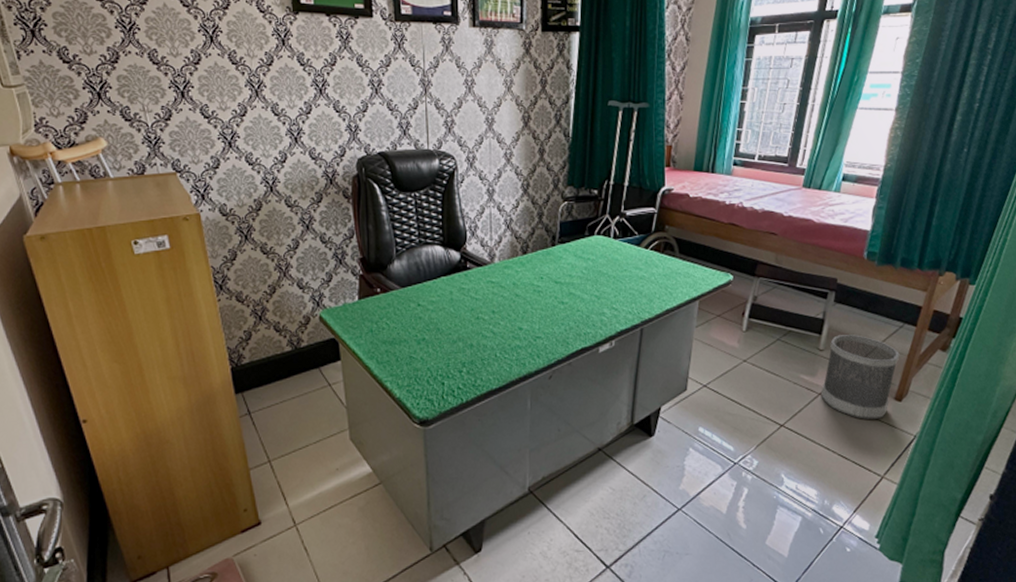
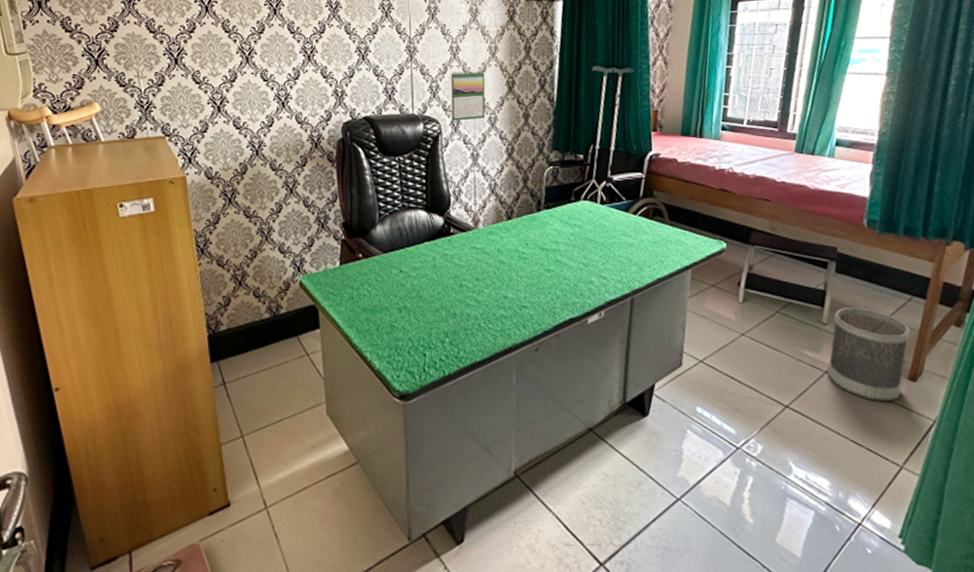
calendar: none [466,105,501,156] -> present [451,70,486,121]

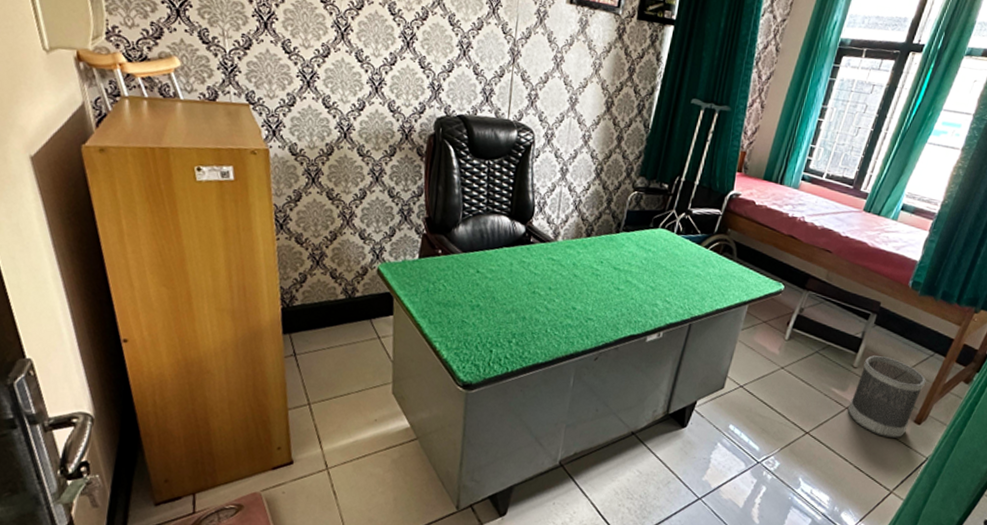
calendar: present [451,70,486,121] -> none [546,82,586,135]

